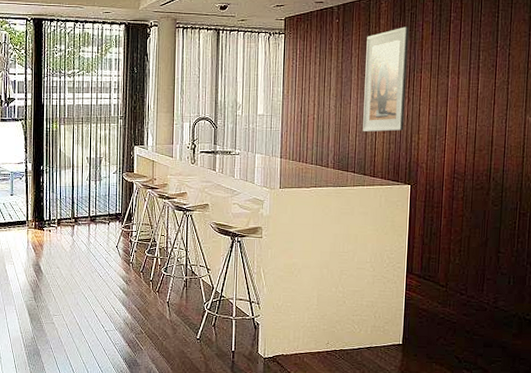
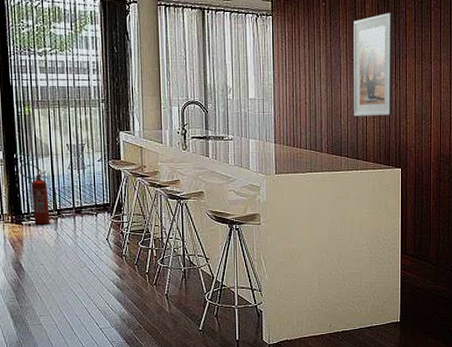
fire extinguisher: none [44,175,70,231] -> present [19,163,50,224]

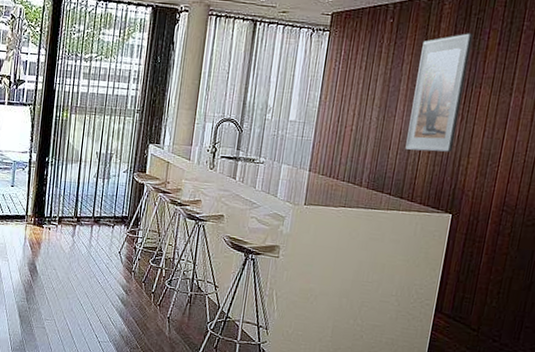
fire extinguisher: present [19,163,50,224] -> none [48,167,75,230]

